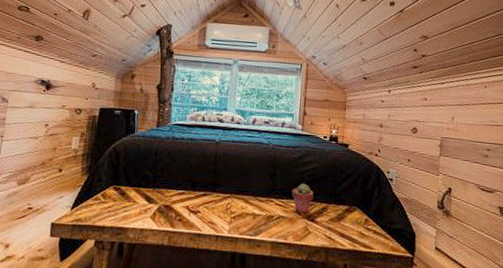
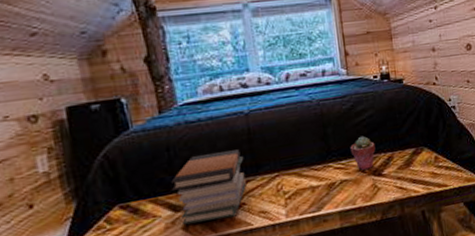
book stack: none [151,165,208,220] -> present [171,149,246,226]

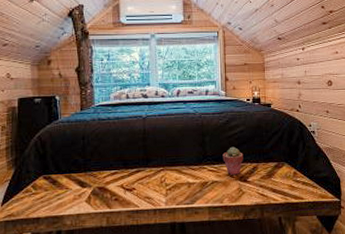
book stack: present [171,149,246,226] -> none [83,145,138,199]

